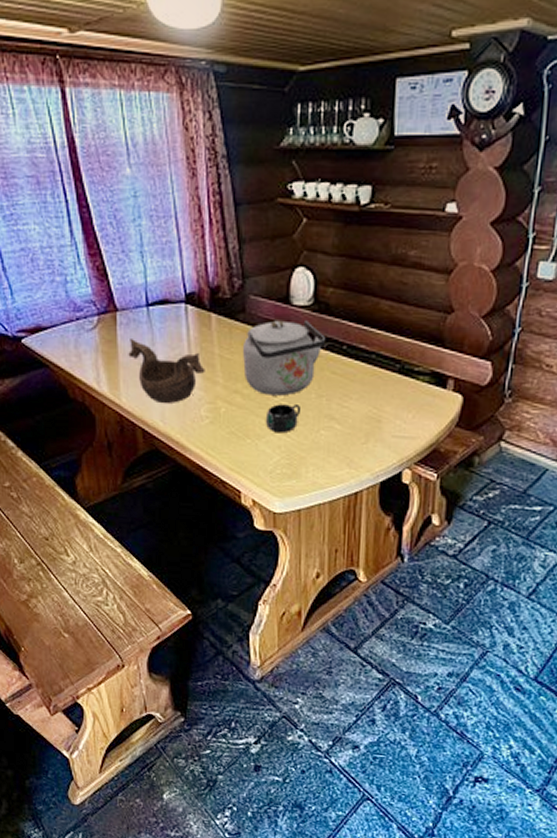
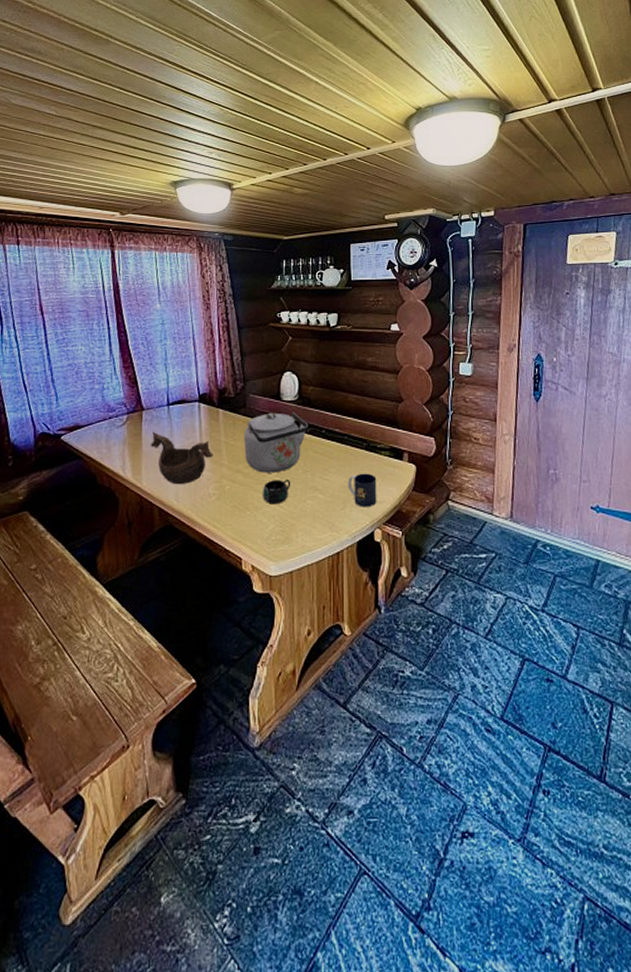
mug: none [372,401,410,444] -> present [347,473,377,507]

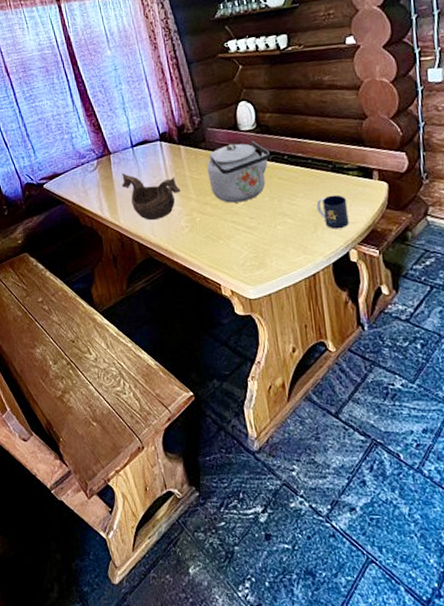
mug: present [263,480,291,505] -> none [232,208,260,233]

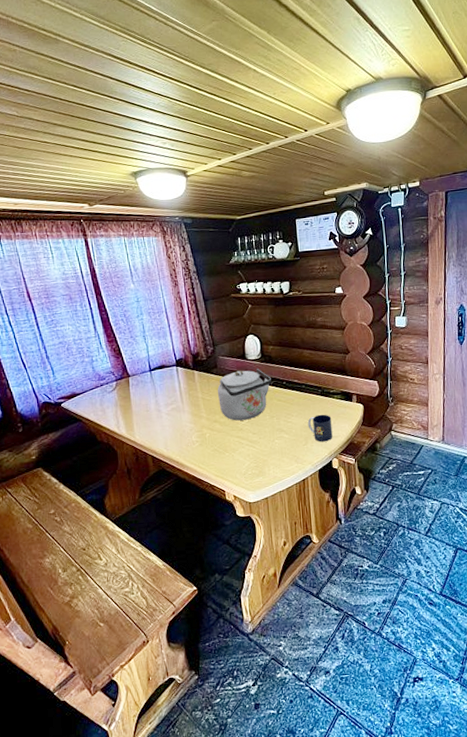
decorative bowl: present [122,173,181,221] -> none [139,394,193,437]

